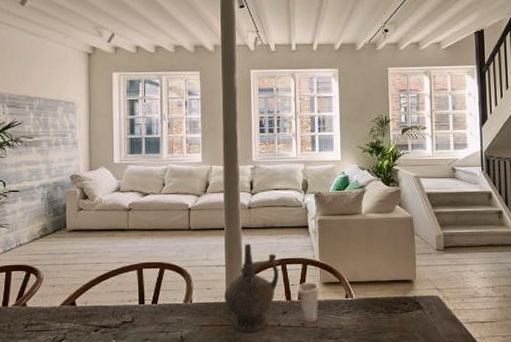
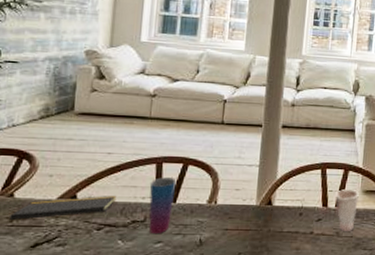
notepad: none [25,299,108,326] -> present [10,195,117,222]
cup: none [133,281,156,333] -> present [148,177,177,234]
ceremonial vessel: present [225,244,279,333] -> none [254,144,319,240]

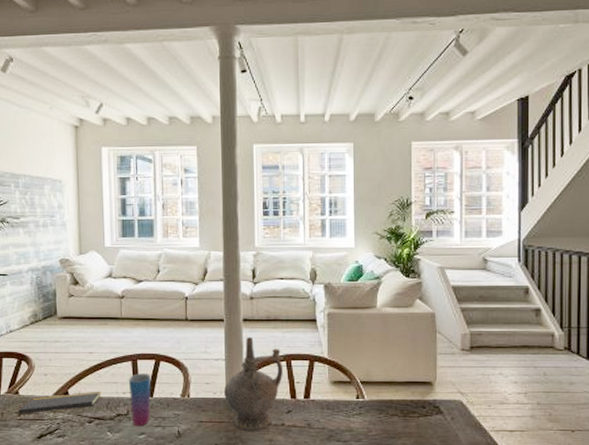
ceremonial vessel: none [254,144,319,240] -> present [224,337,284,432]
cup: present [335,189,359,231] -> none [302,381,327,423]

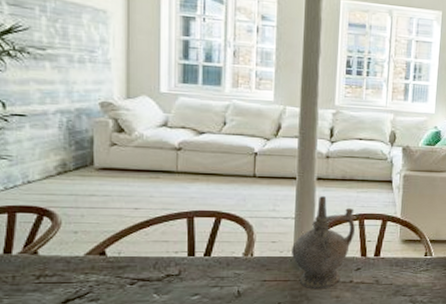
notepad: present [18,391,102,415] -> none [36,250,148,277]
cup: present [128,373,151,427] -> none [182,232,210,287]

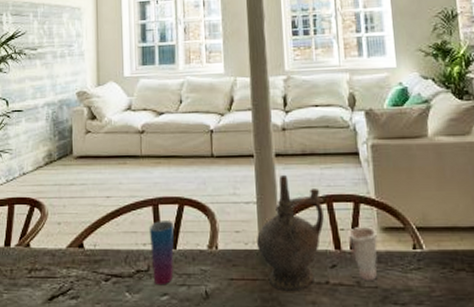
cup: none [182,232,210,287] -> present [148,221,175,286]
cup: none [373,239,398,279] -> present [347,227,378,280]

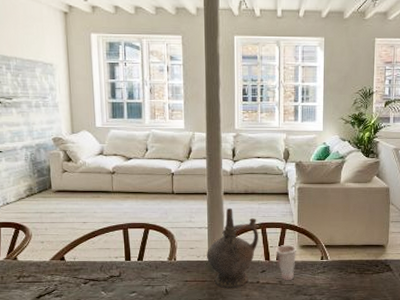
cup: present [148,221,175,286] -> none [120,240,141,286]

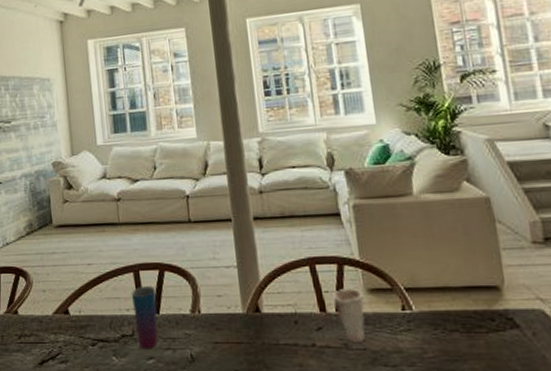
cup: none [120,240,141,286] -> present [131,286,158,350]
ceremonial vessel: present [207,208,259,289] -> none [239,239,307,355]

